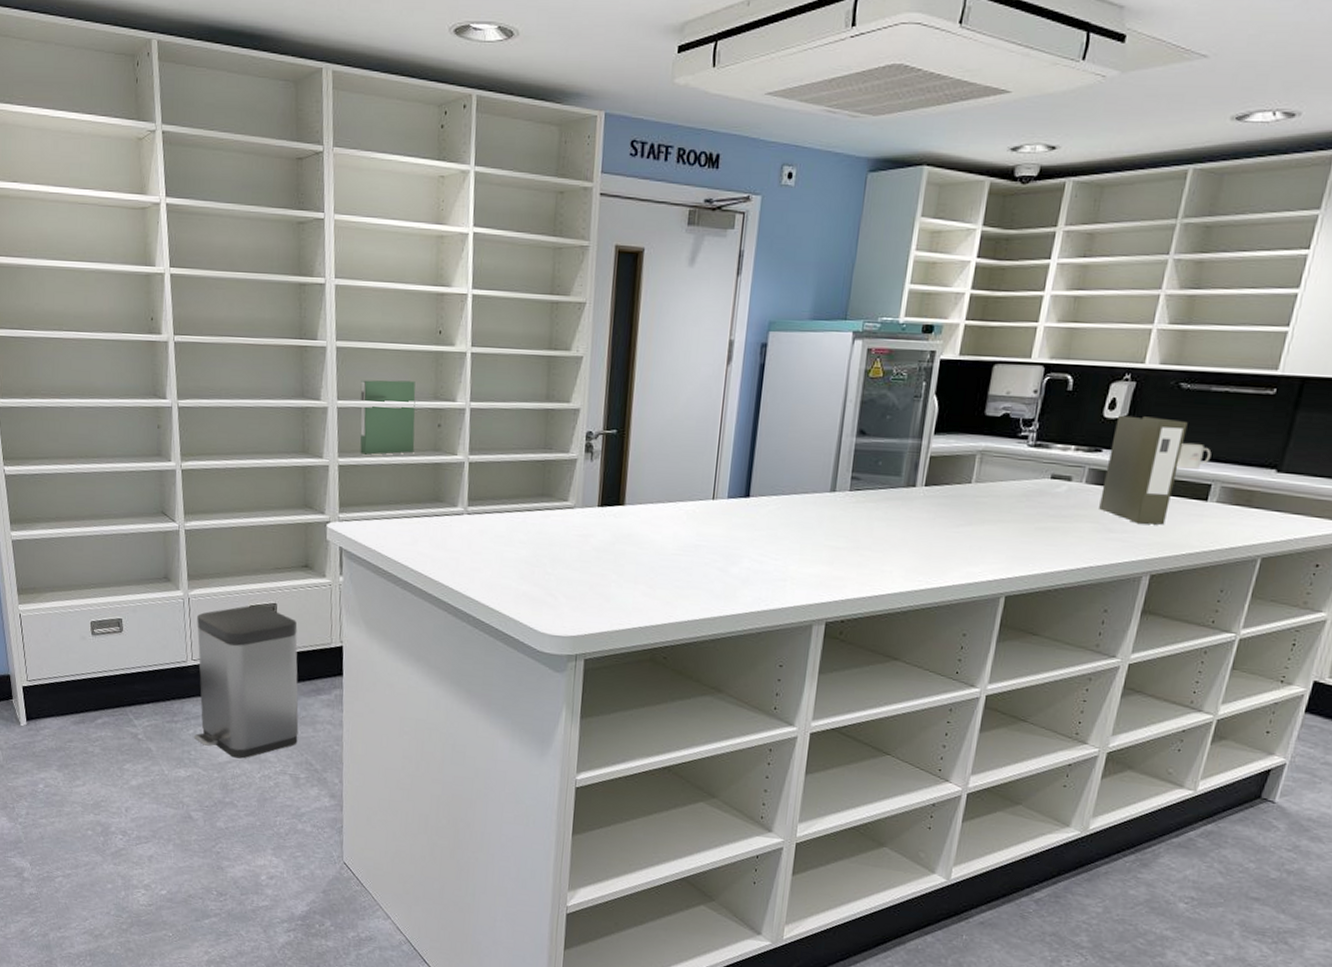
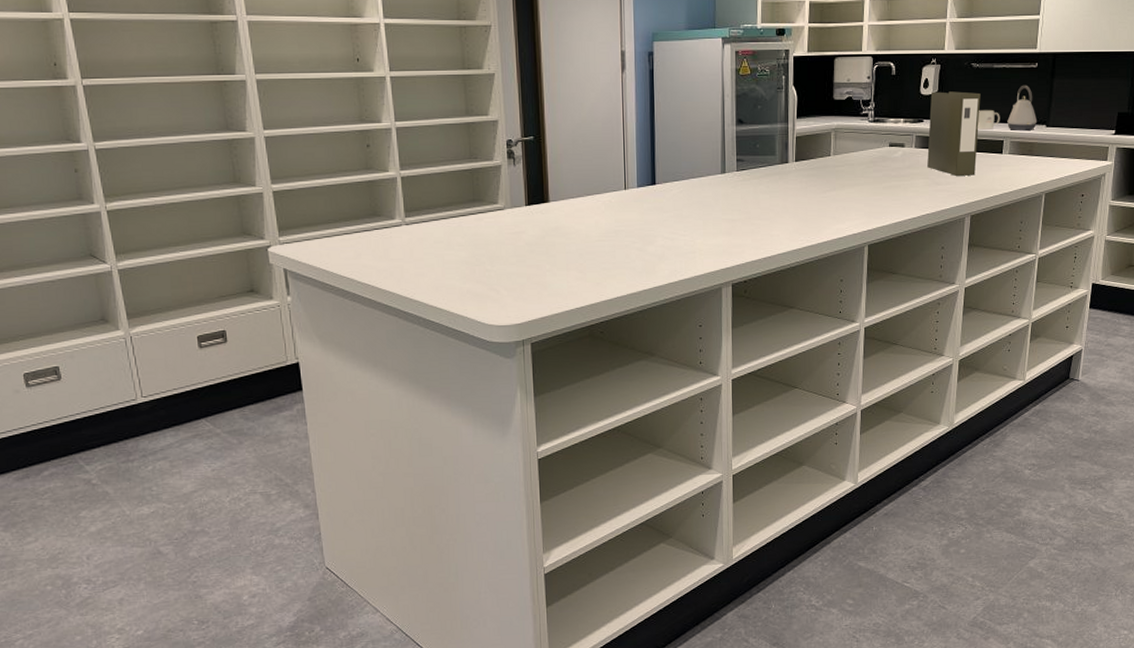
pedal bin: present [193,605,299,759] -> none [142,334,265,486]
binder: present [360,380,416,455] -> none [285,107,347,179]
kettle: none [1220,415,1265,475] -> present [1007,85,1038,130]

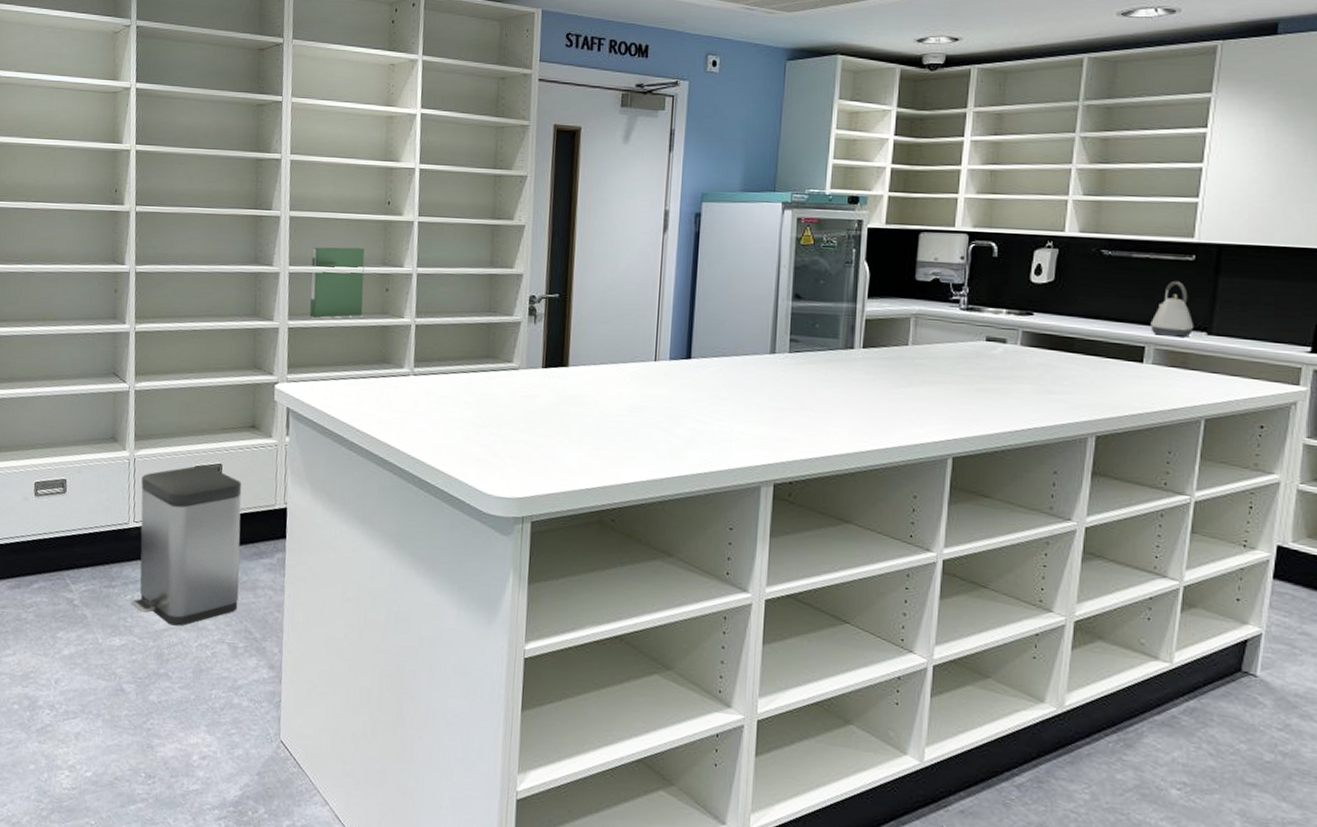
pedal bin: none [142,334,265,486] -> present [130,465,242,626]
binder: none [285,107,347,179] -> present [309,247,365,318]
binder: present [927,91,981,176] -> none [1037,280,1114,386]
mug: present [978,109,1000,131] -> none [1108,306,1141,333]

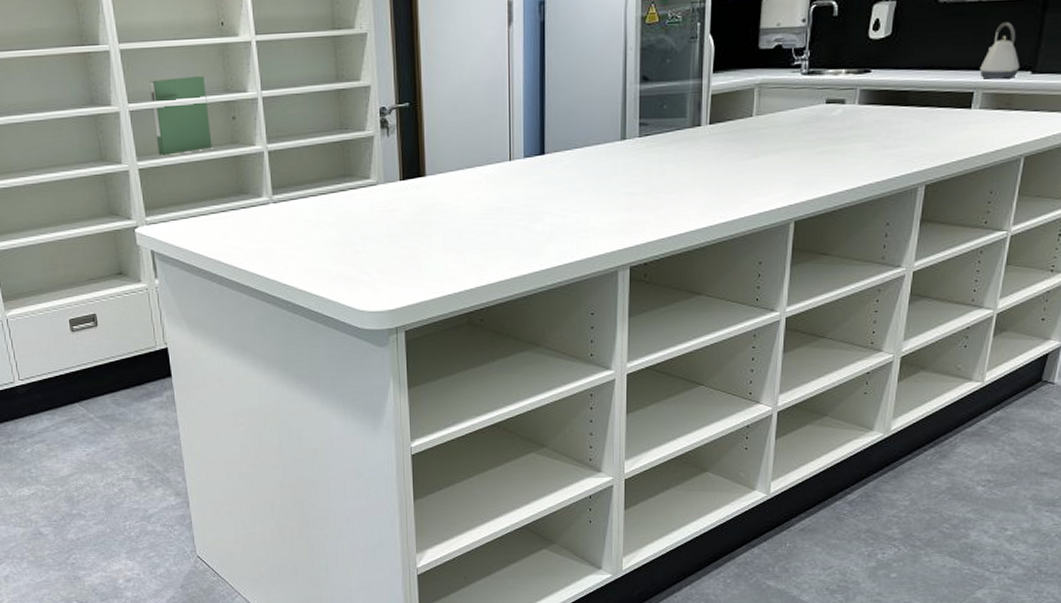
pedal bin: present [130,465,242,626] -> none [18,318,136,470]

